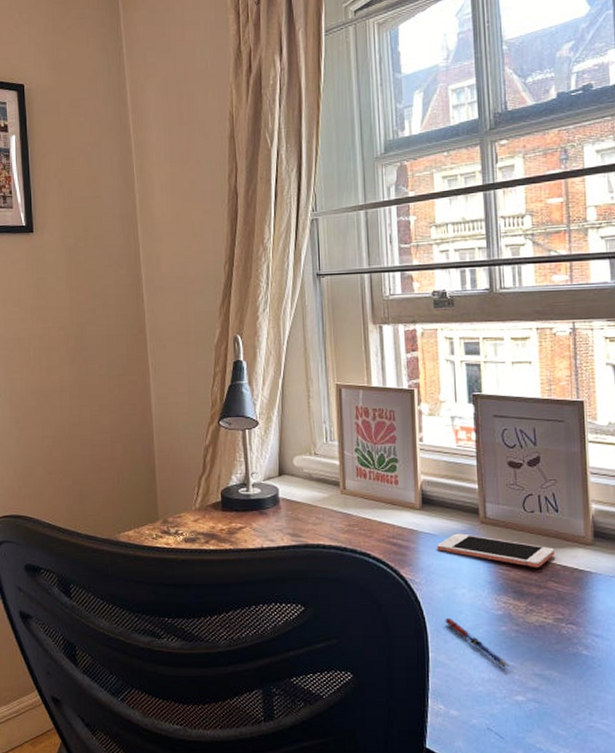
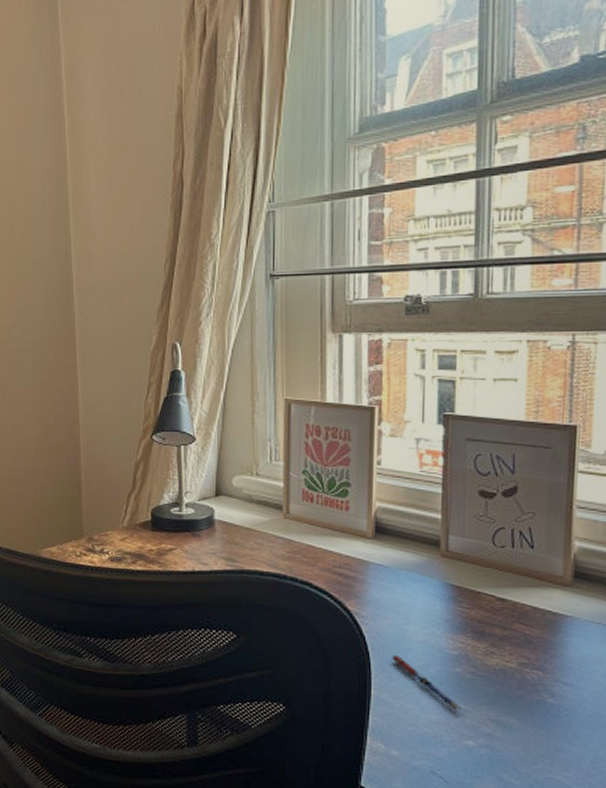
cell phone: present [437,533,555,568] -> none [388,566,525,608]

